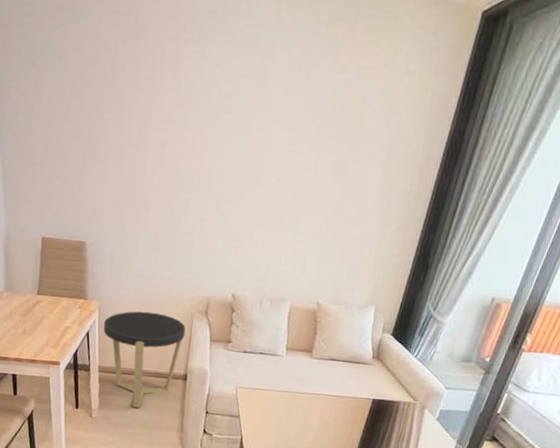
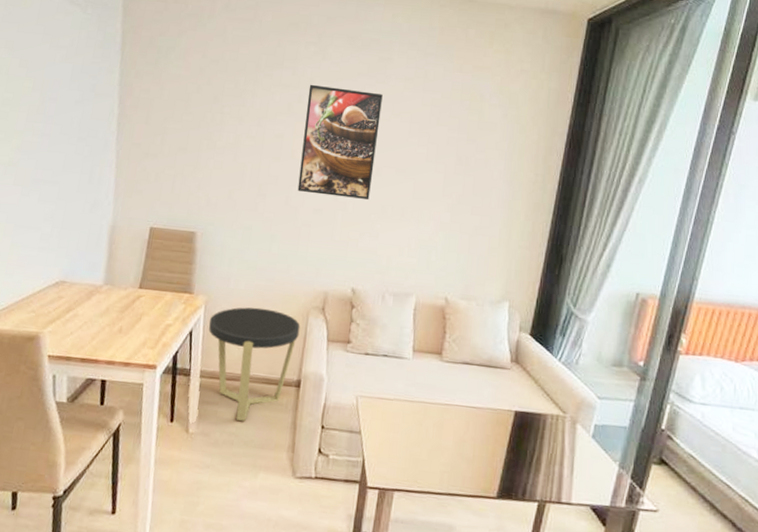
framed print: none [180,87,264,210] -> present [297,84,383,200]

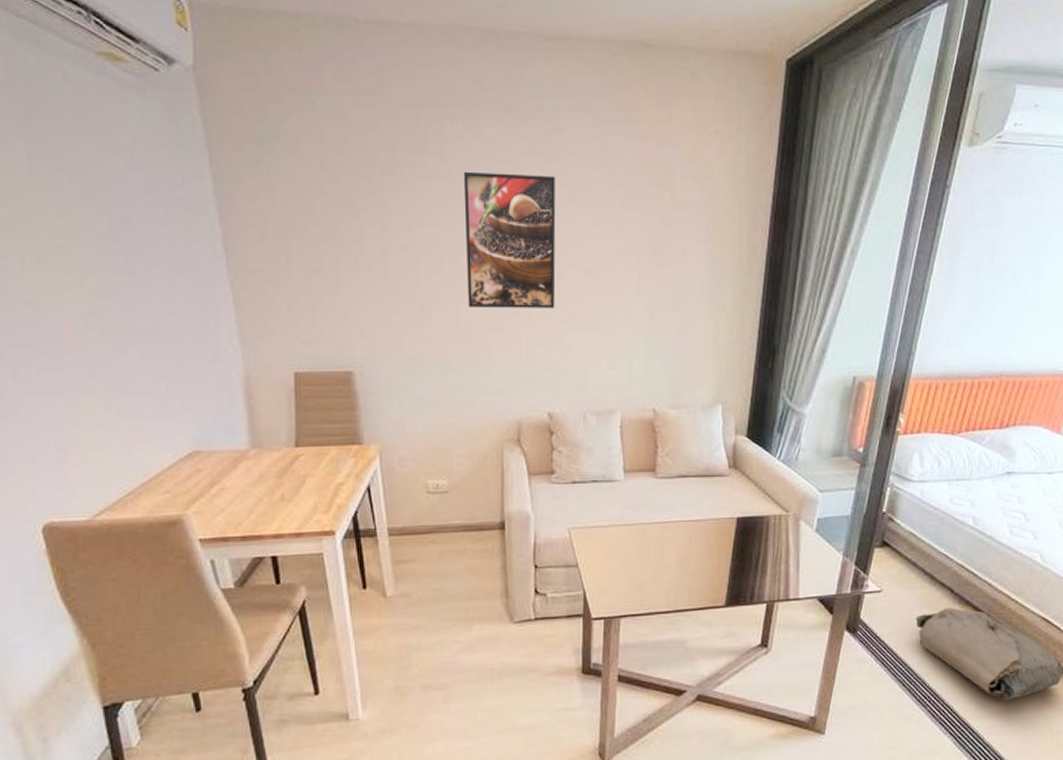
side table: present [209,307,300,421] -> none [389,449,496,575]

